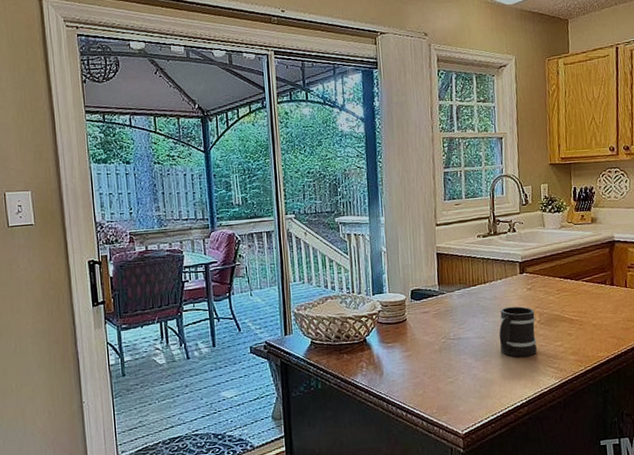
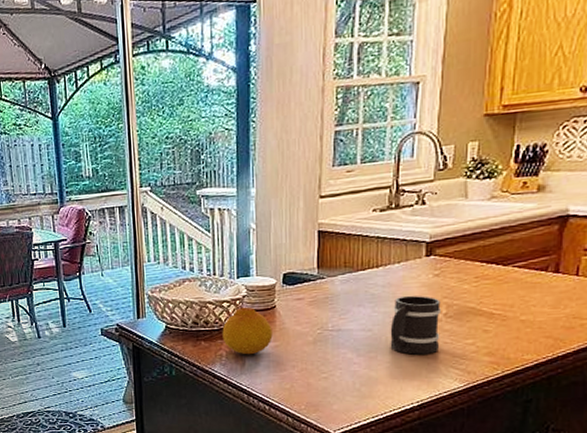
fruit: none [362,320,406,365] -> present [222,306,273,355]

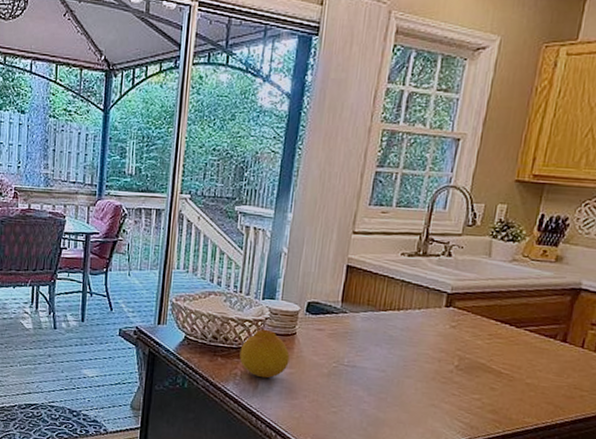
mug: present [390,295,441,355] -> none [400,342,454,404]

